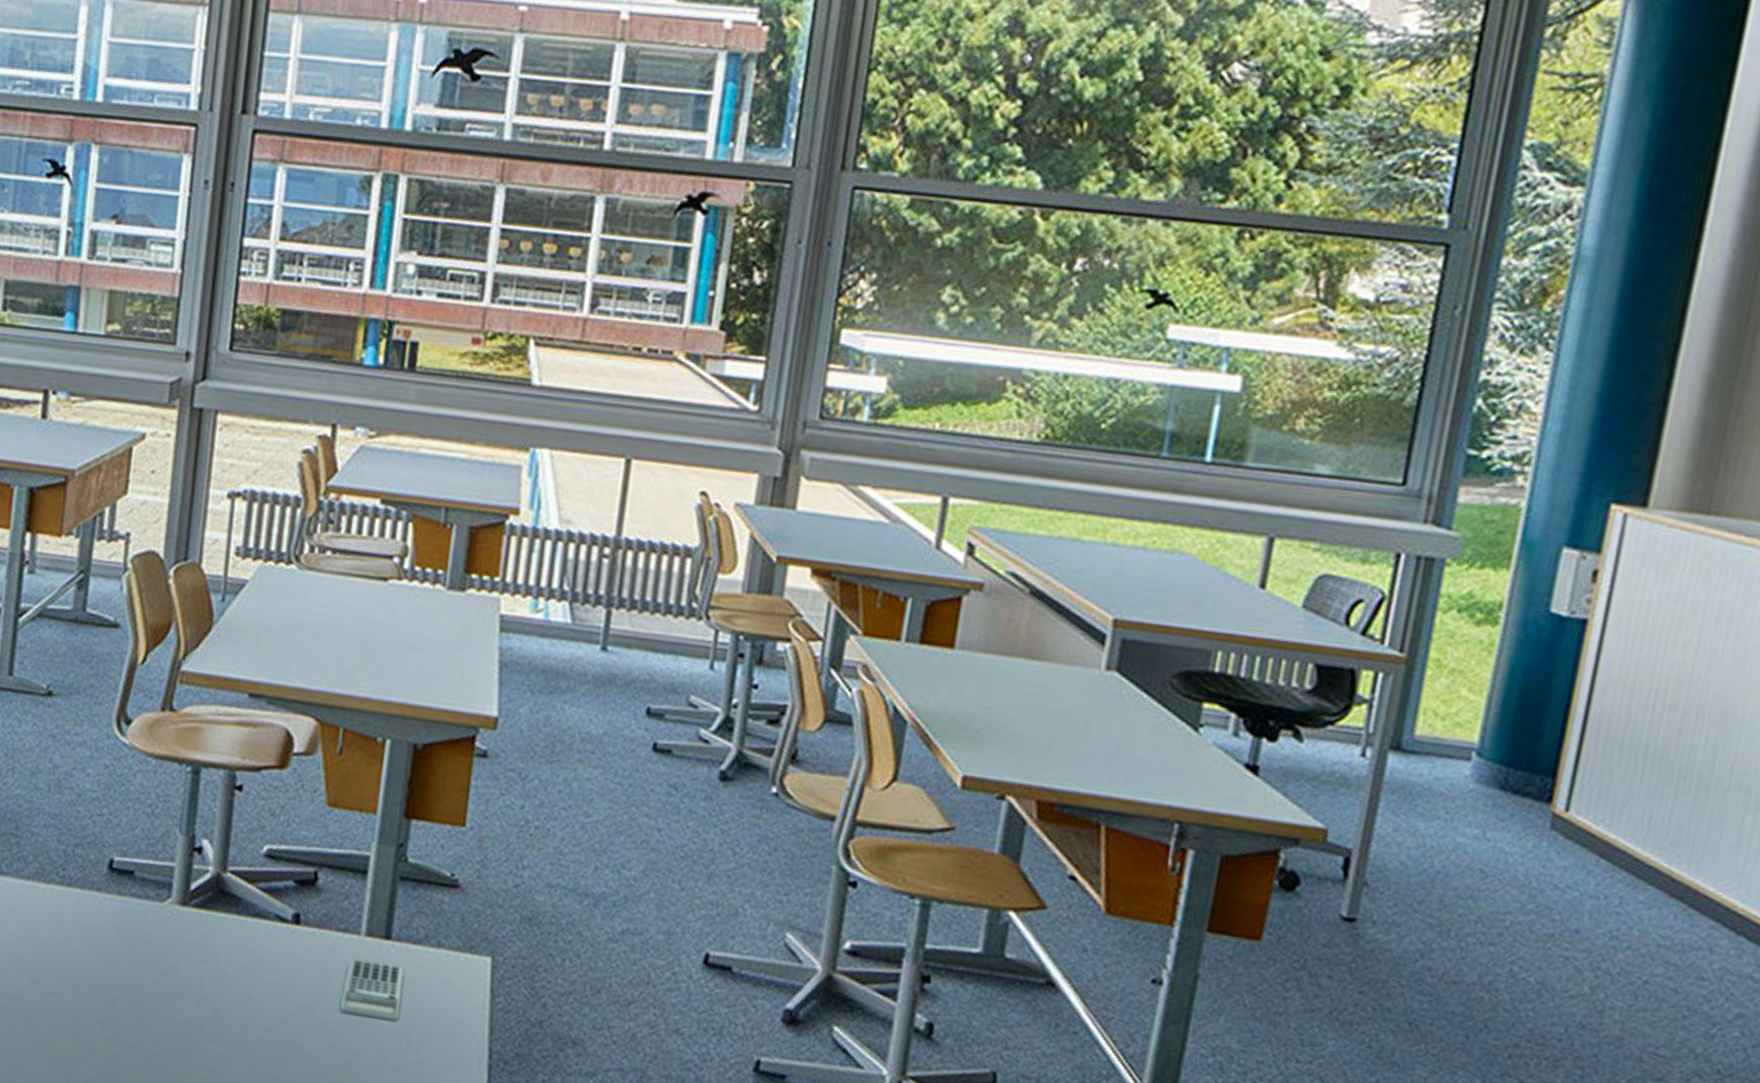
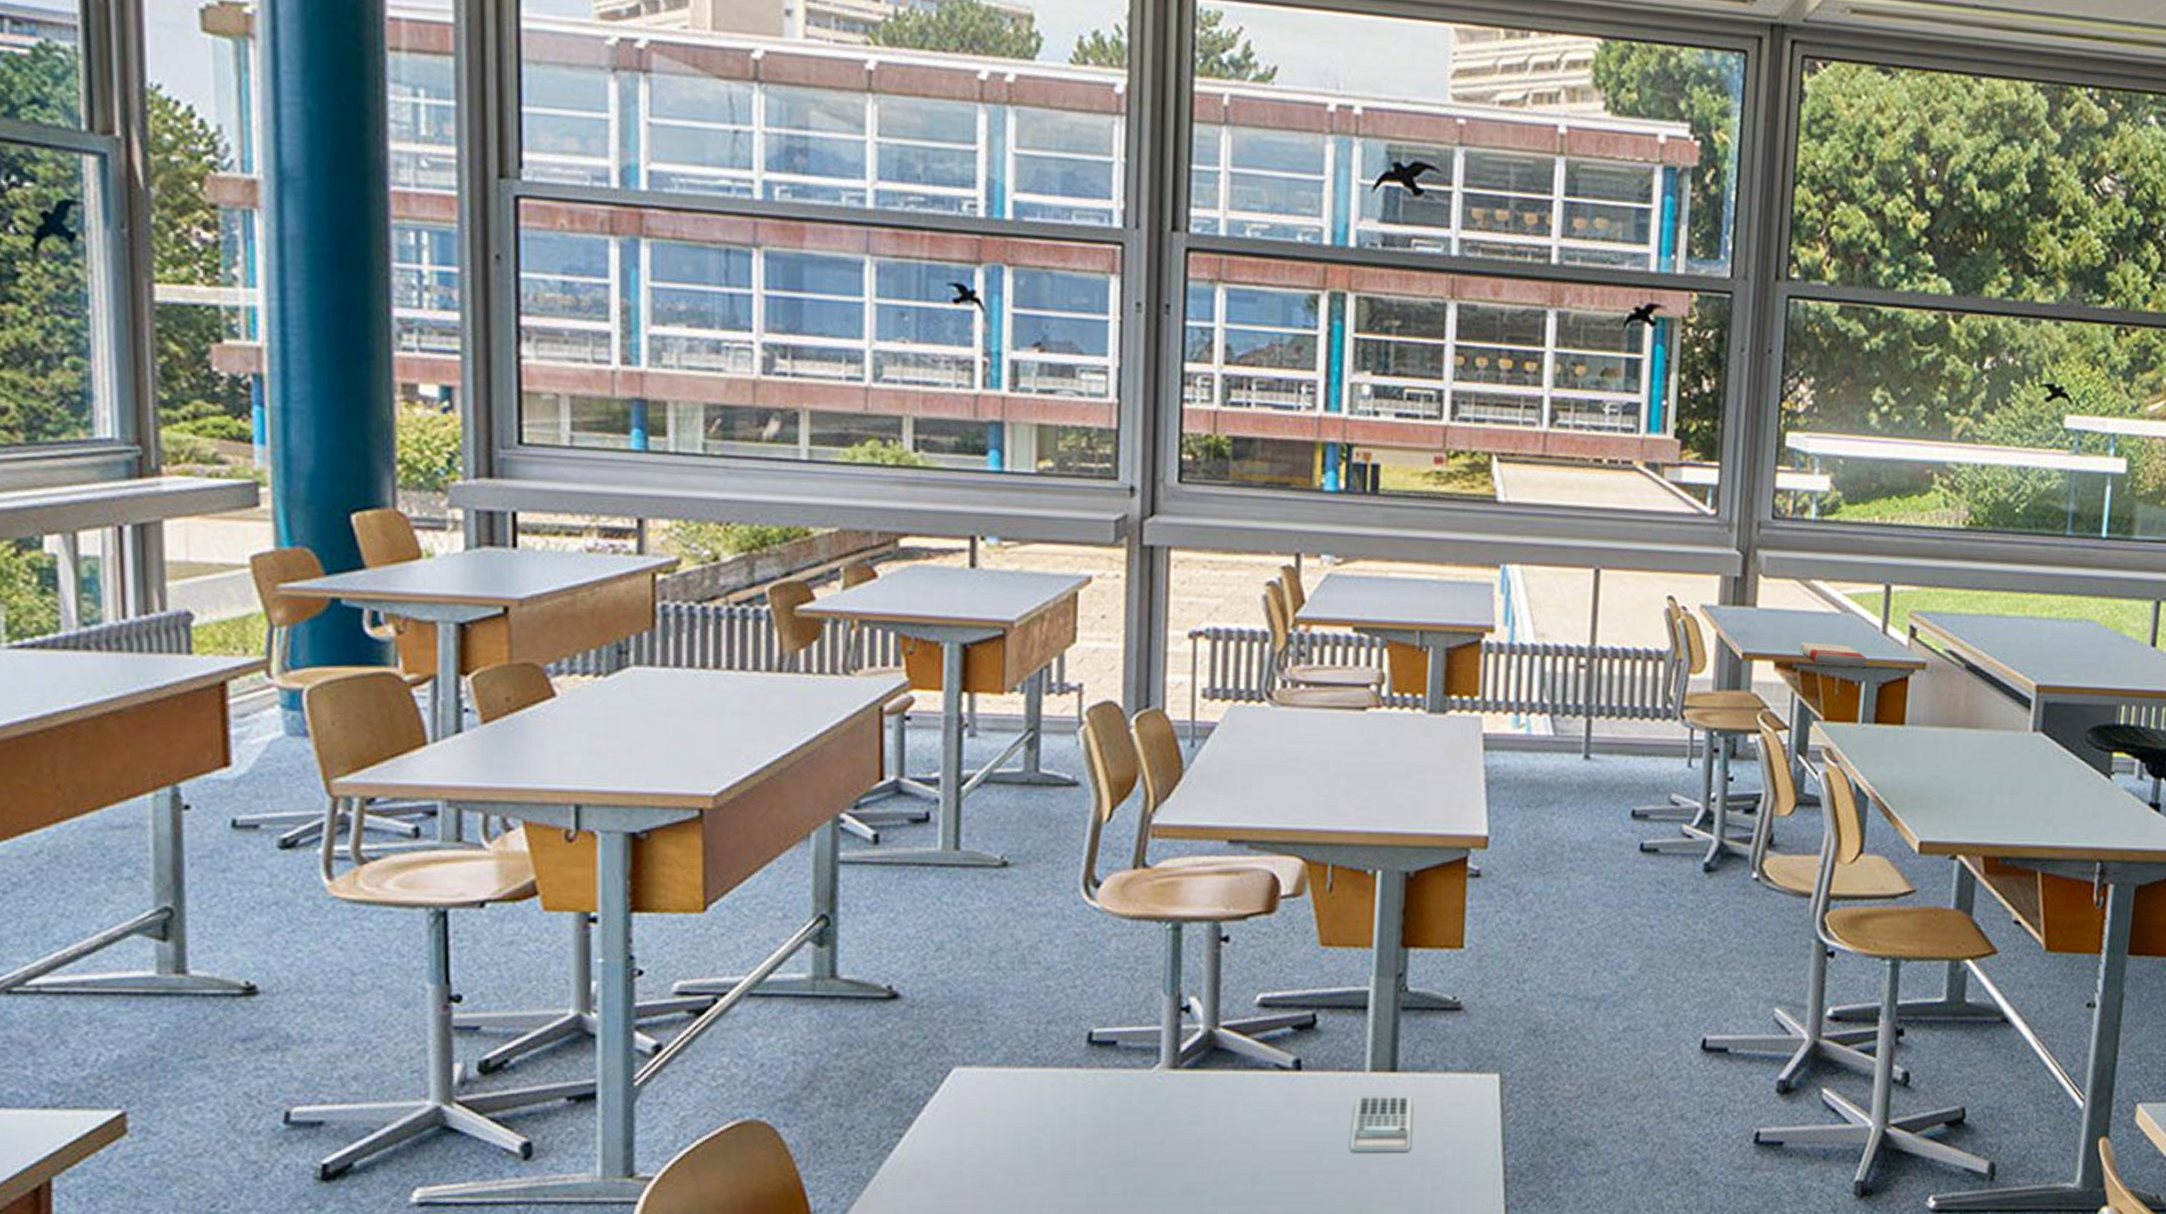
book: none [839,550,915,583] -> present [1799,642,1866,667]

